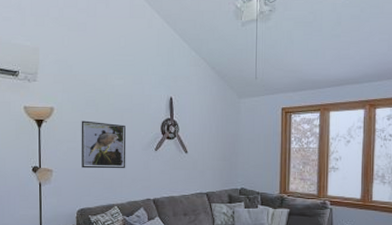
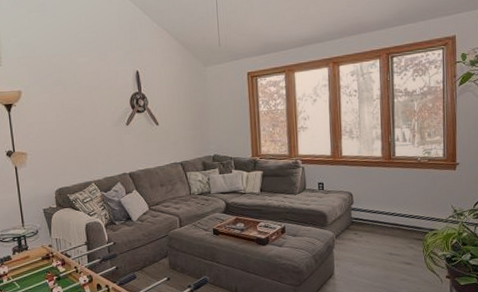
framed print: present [81,120,126,169] -> none [50,101,99,149]

